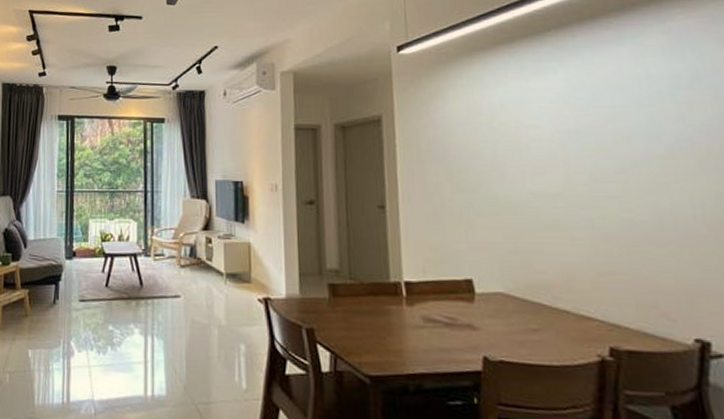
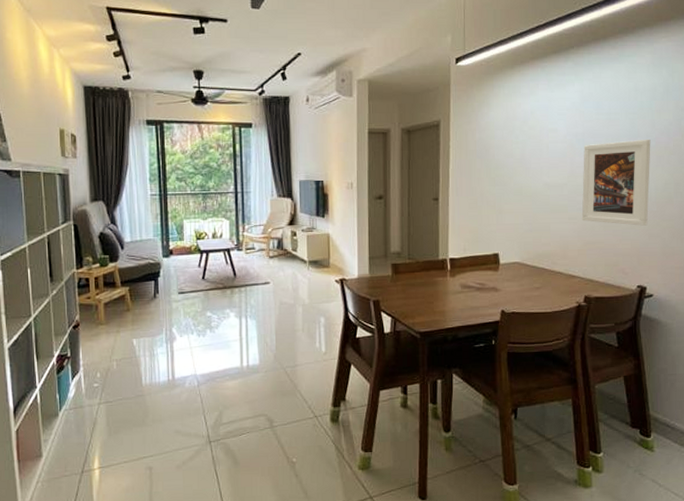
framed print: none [580,138,698,254] -> present [581,139,651,226]

